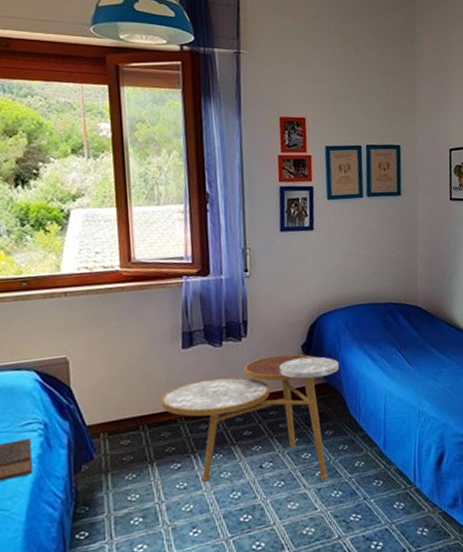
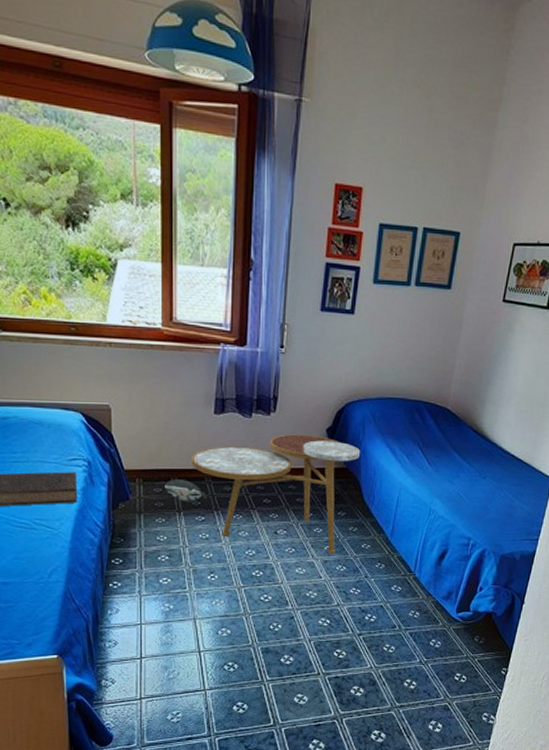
plush toy: none [133,425,182,450] -> present [164,479,207,502]

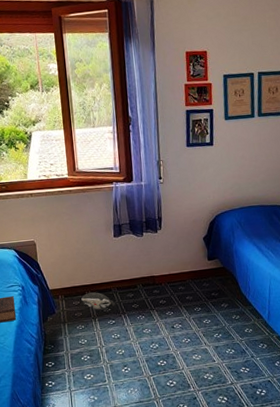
side table: present [192,434,361,554] -> none [100,244,234,340]

